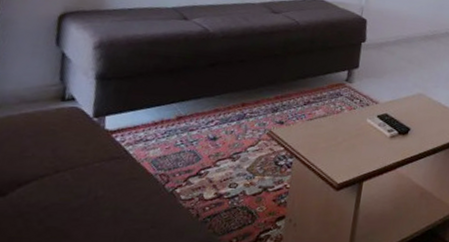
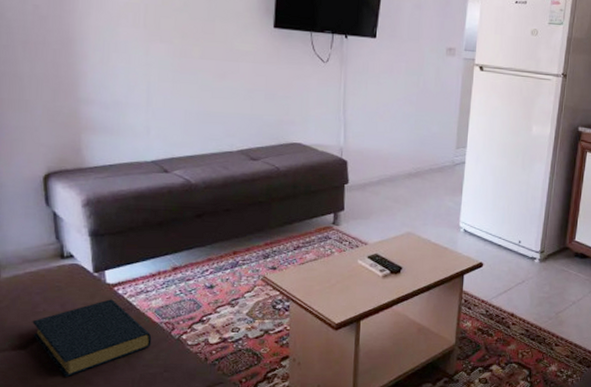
hardback book: none [15,146,144,229] -> present [32,299,152,377]

